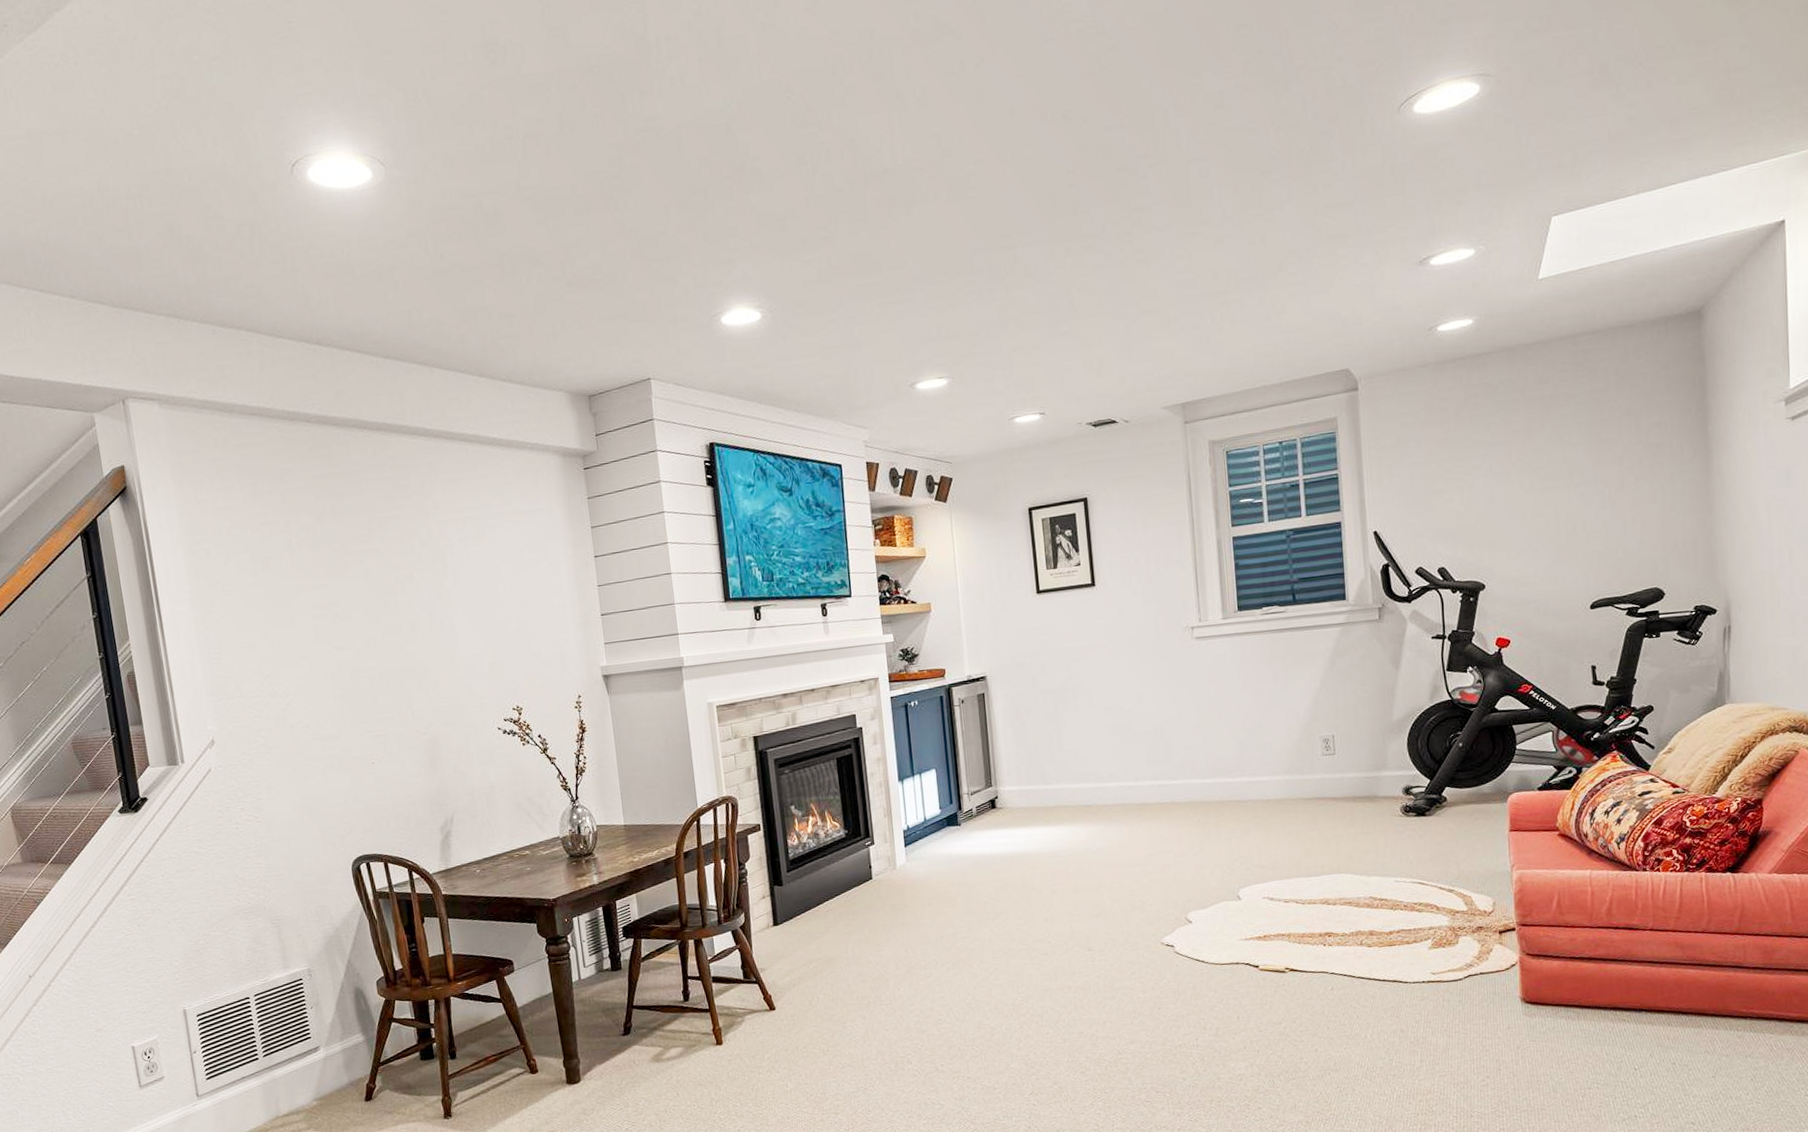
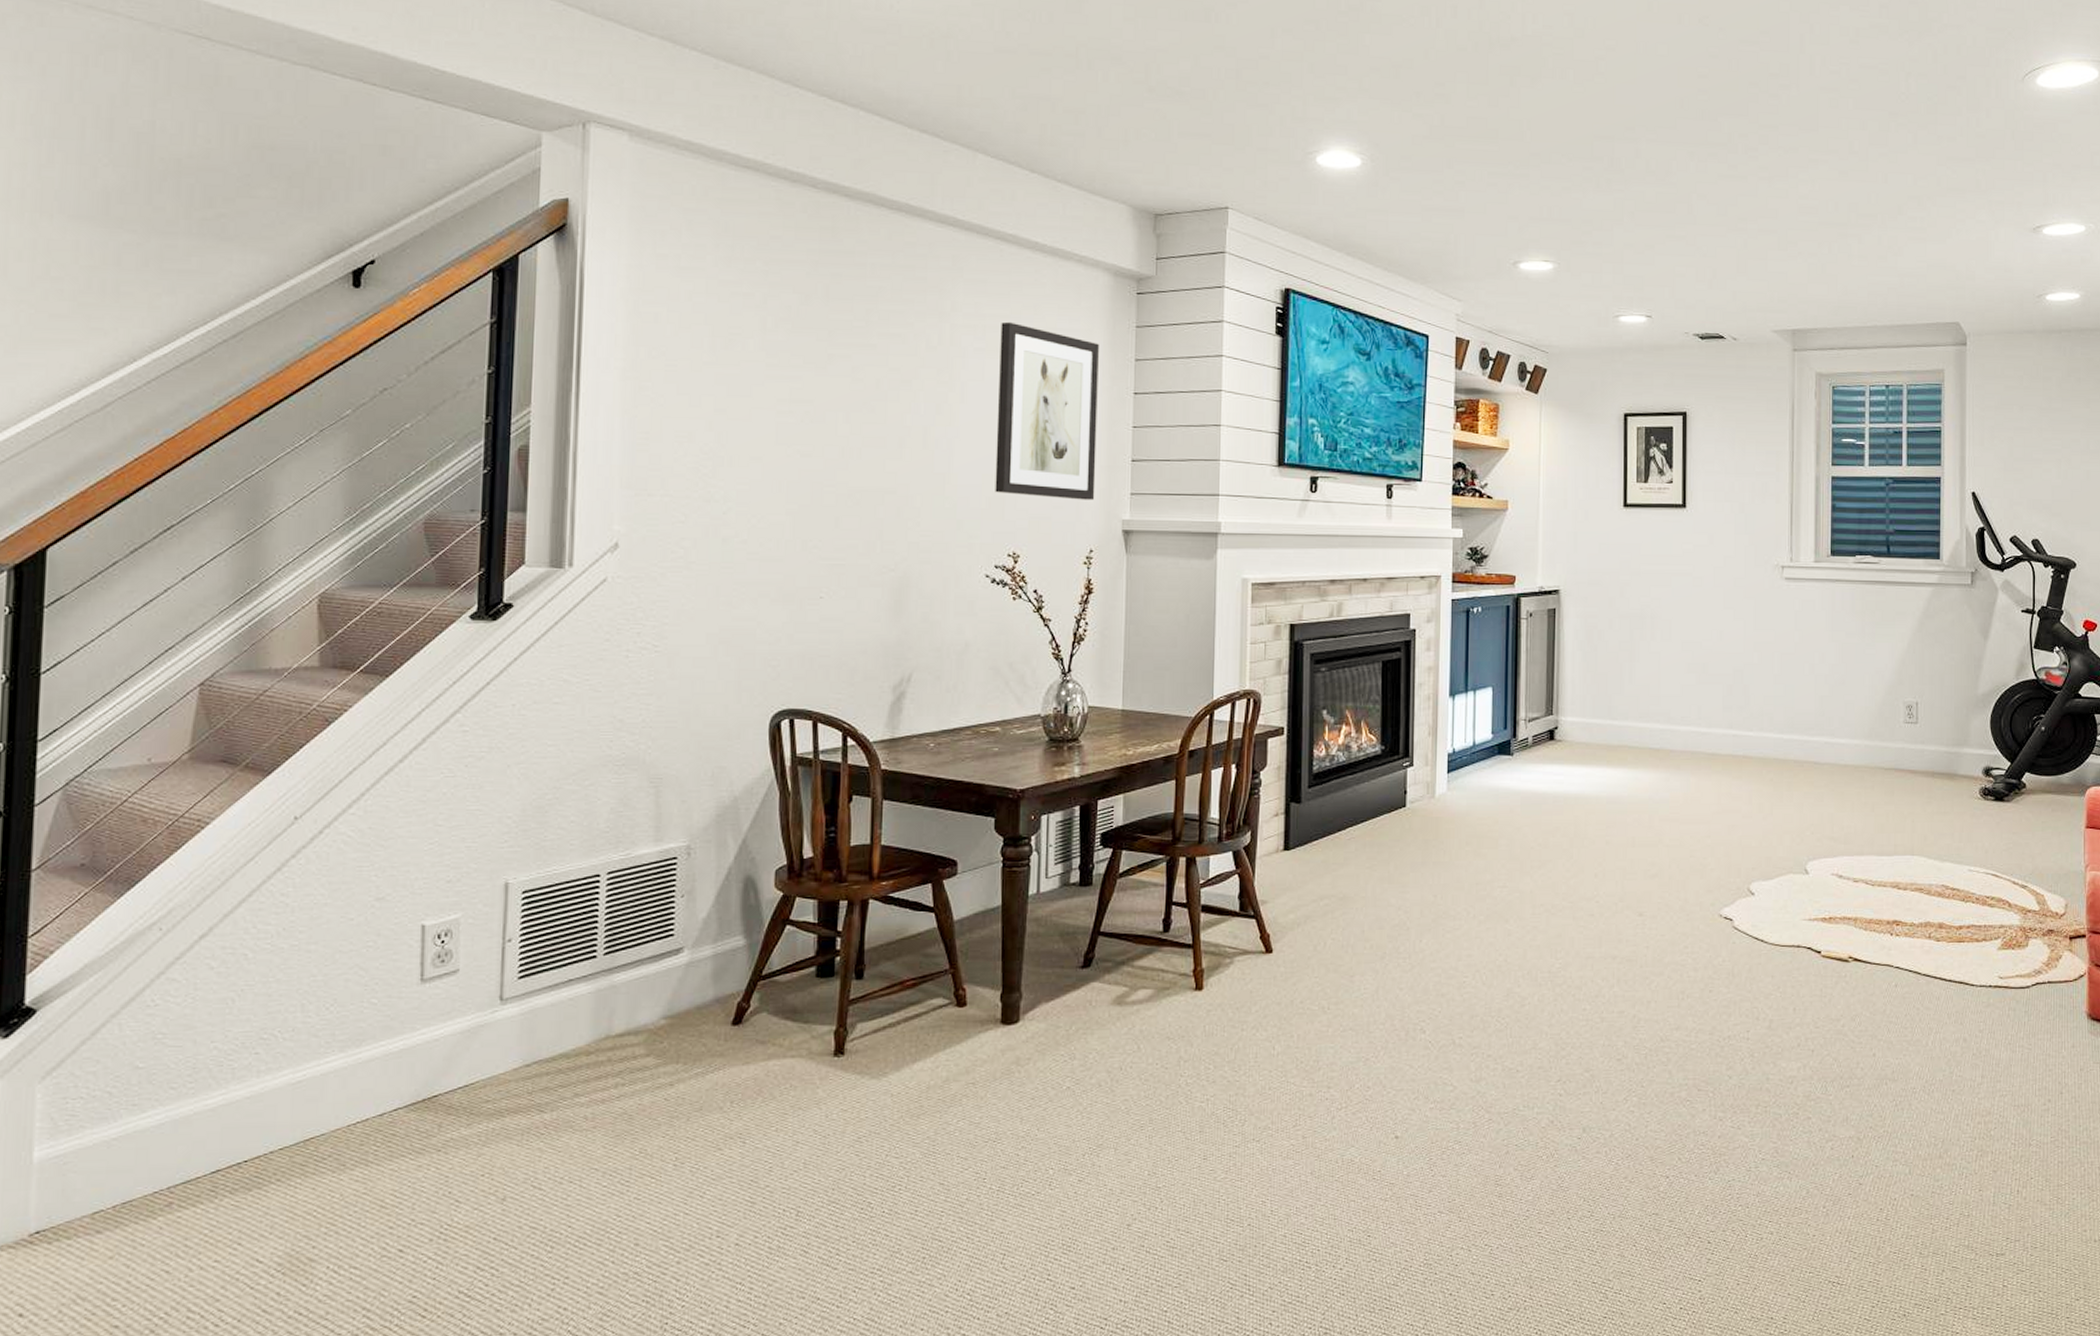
wall art: none [476,511,576,658] -> present [995,321,1099,501]

